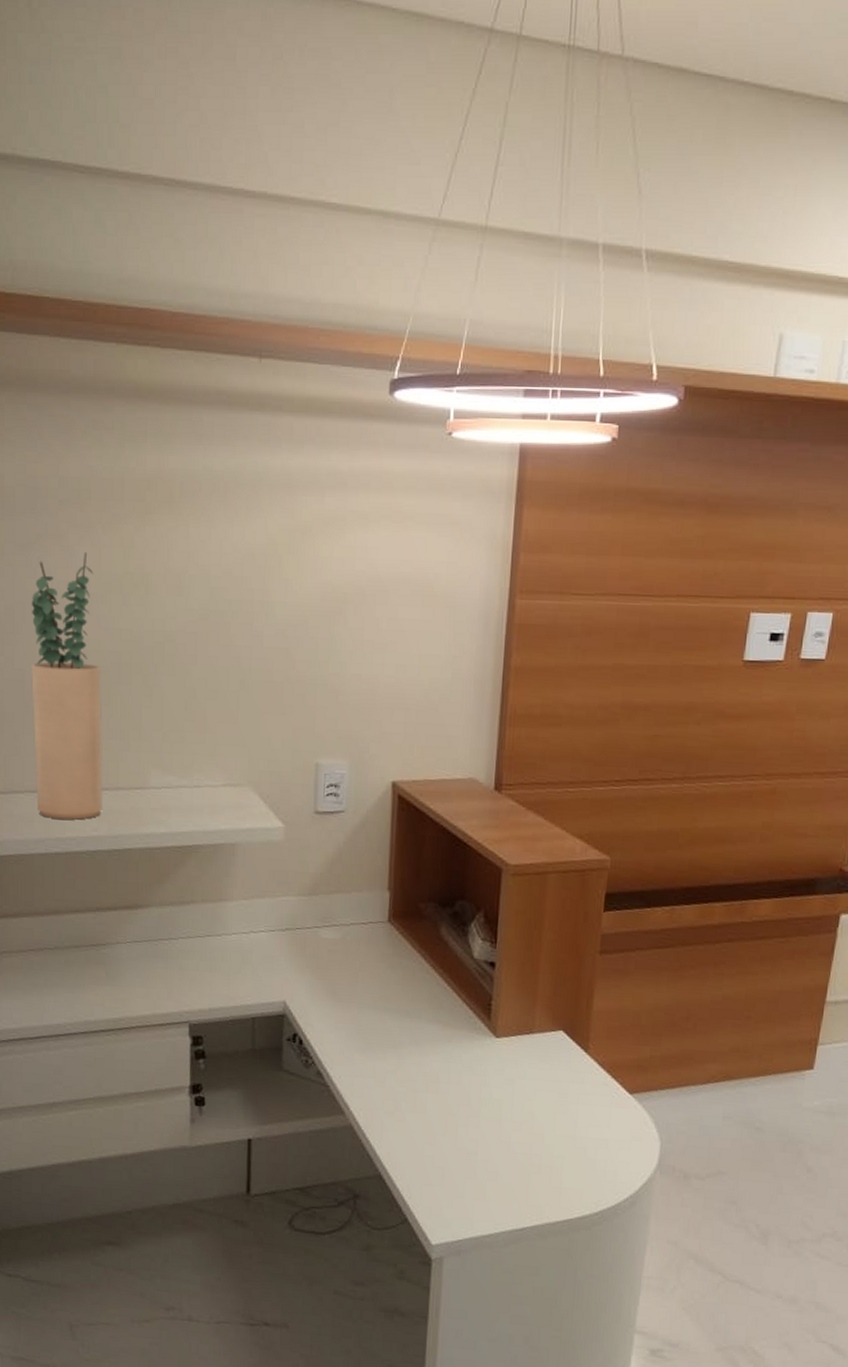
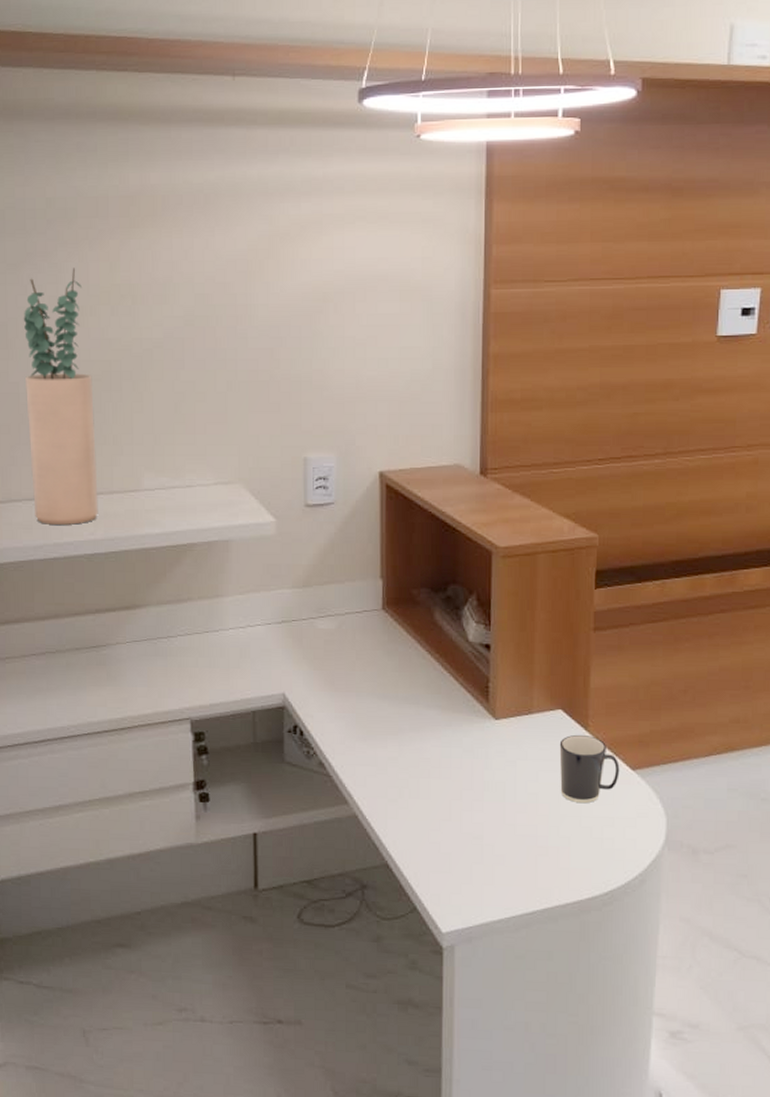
mug: none [557,1056,617,1125] -> present [559,734,620,804]

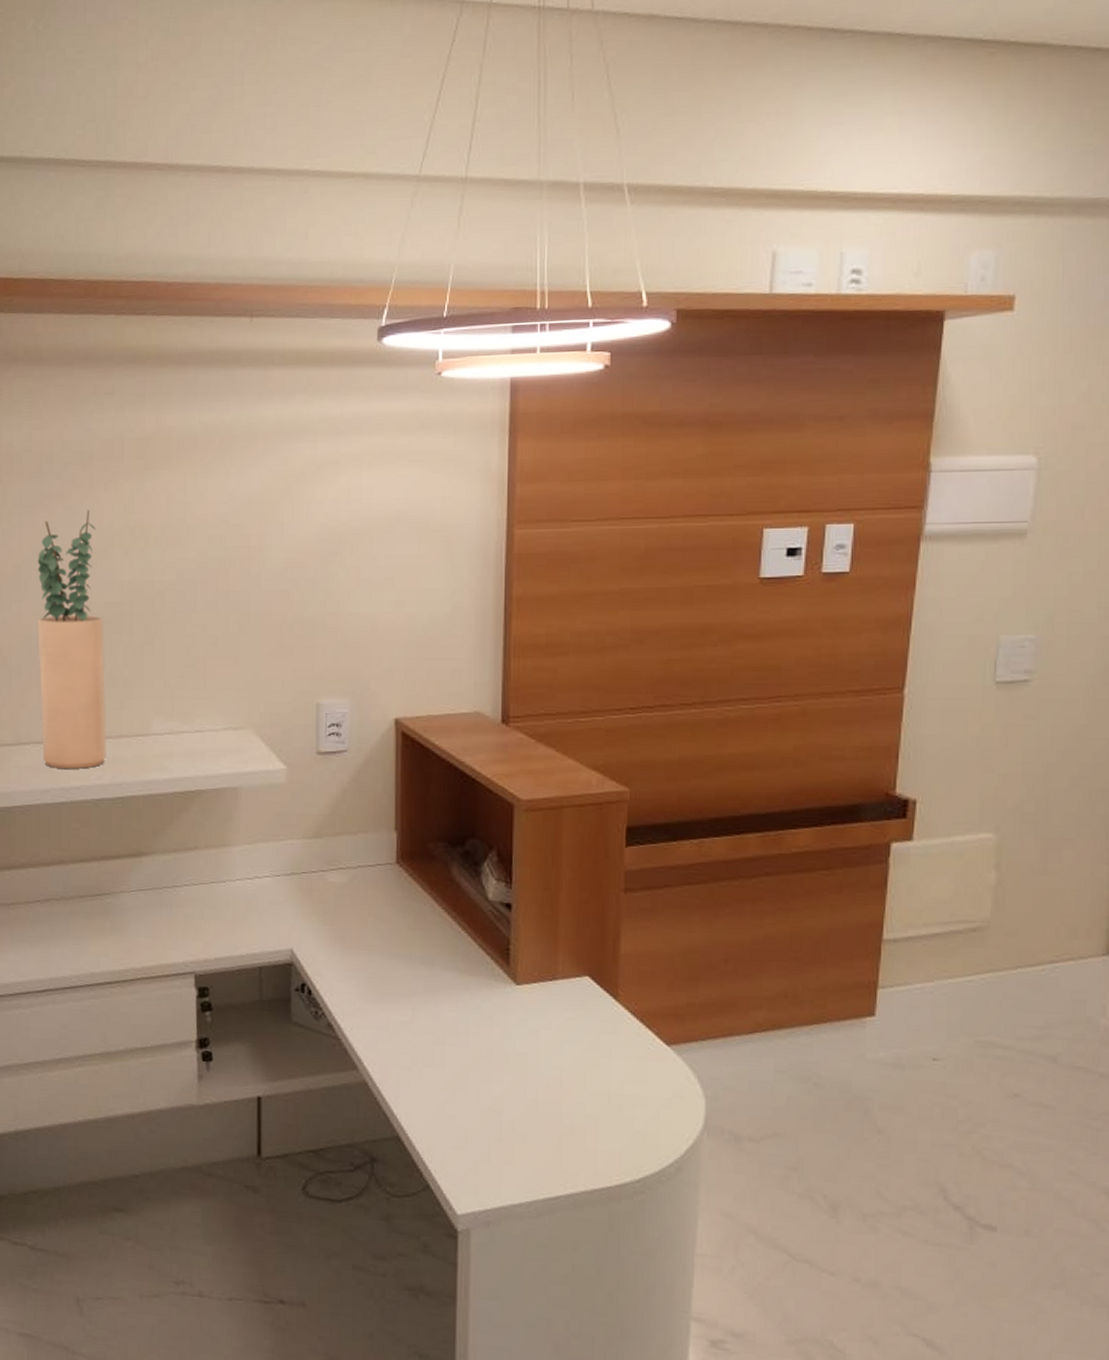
mug: present [559,734,620,804] -> none [586,1004,653,1080]

